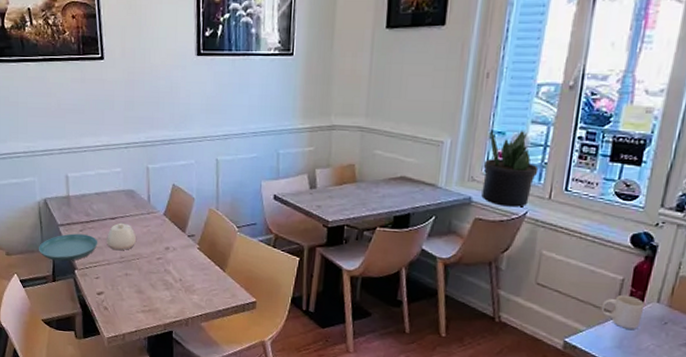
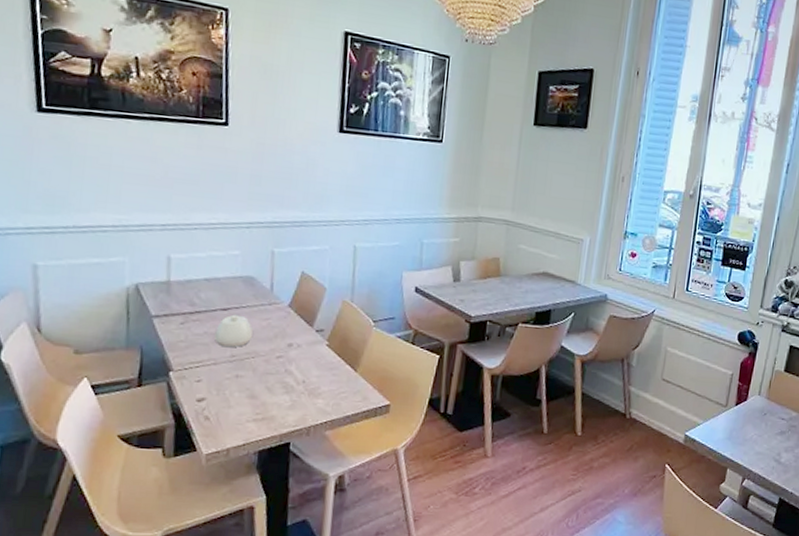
saucer: present [38,233,98,262] -> none [120,327,204,362]
planter: present [481,130,539,208] -> none [616,231,665,306]
cup: present [601,294,645,330] -> none [715,388,750,421]

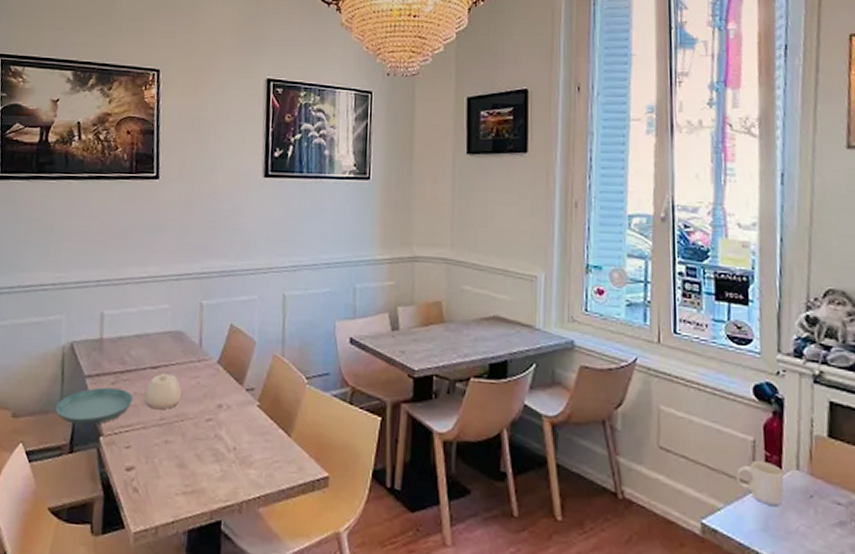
saucer: none [120,327,204,362] -> present [55,387,134,426]
cup: none [715,388,750,421] -> present [736,460,785,506]

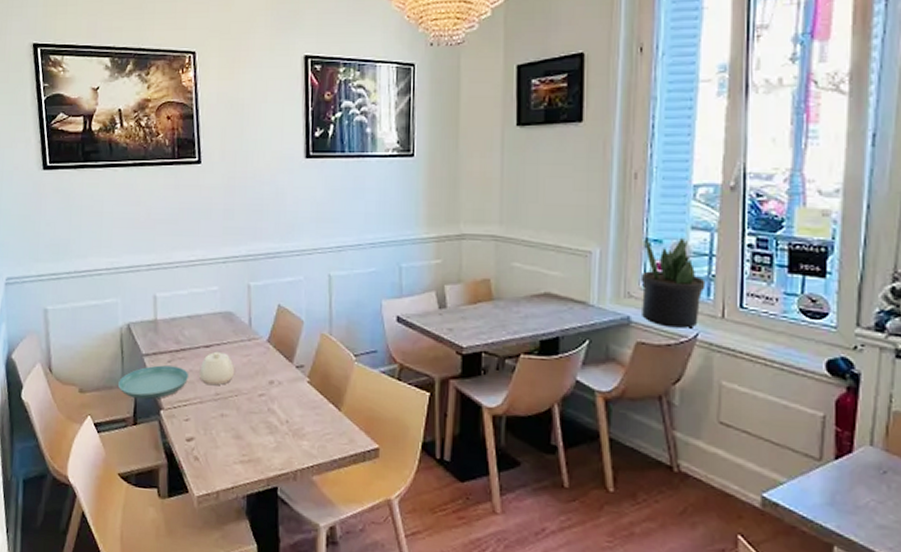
planter: none [582,264,643,353] -> present [640,237,706,329]
cup: present [736,460,785,506] -> none [802,435,856,481]

